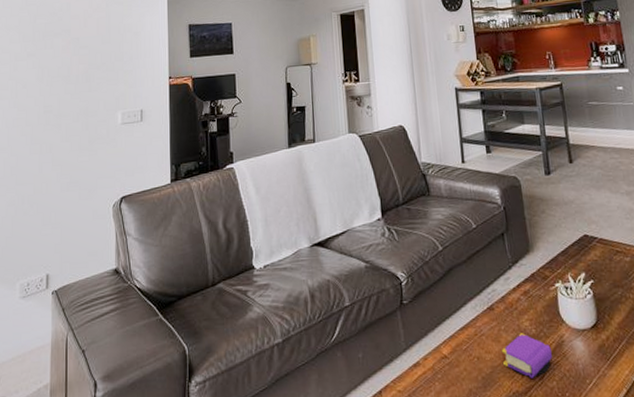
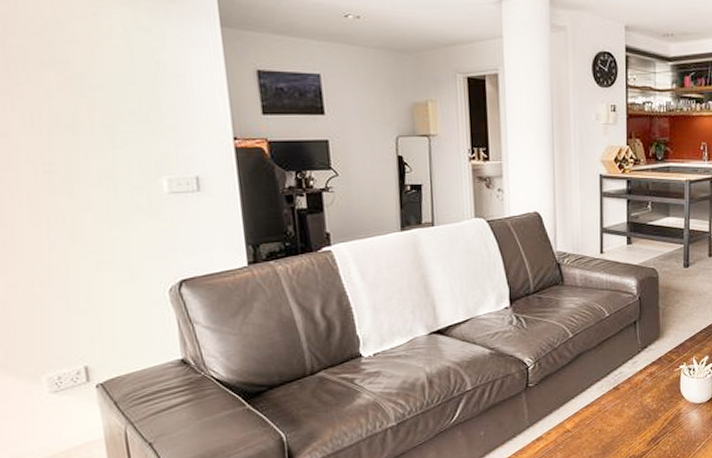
book: present [501,333,552,378] -> none [622,408,668,445]

